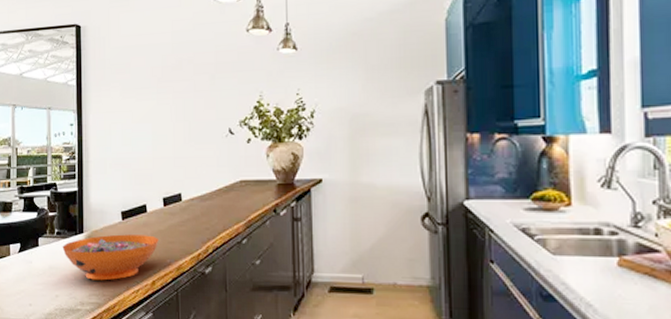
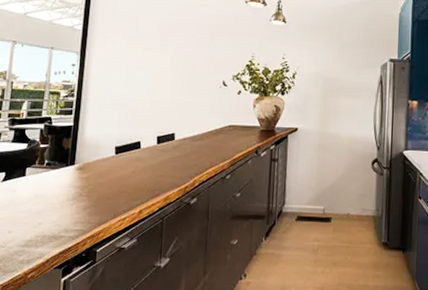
decorative bowl: present [62,234,159,281] -> none [51,167,149,210]

